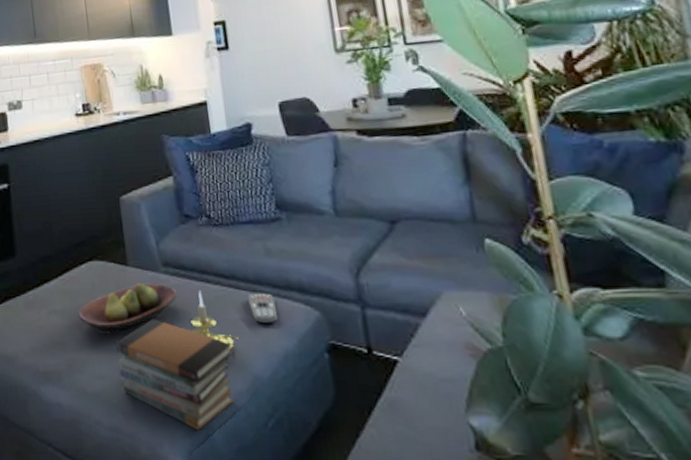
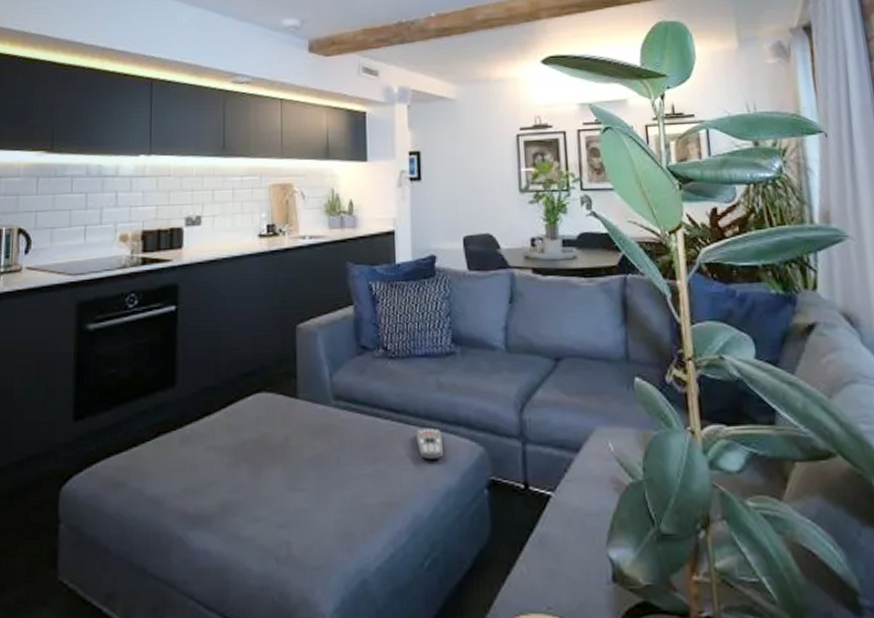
fruit bowl: present [78,282,178,334] -> none [238,416,346,473]
book stack: present [116,318,234,430] -> none [275,455,397,574]
candle holder: present [190,290,239,351] -> none [356,425,403,489]

